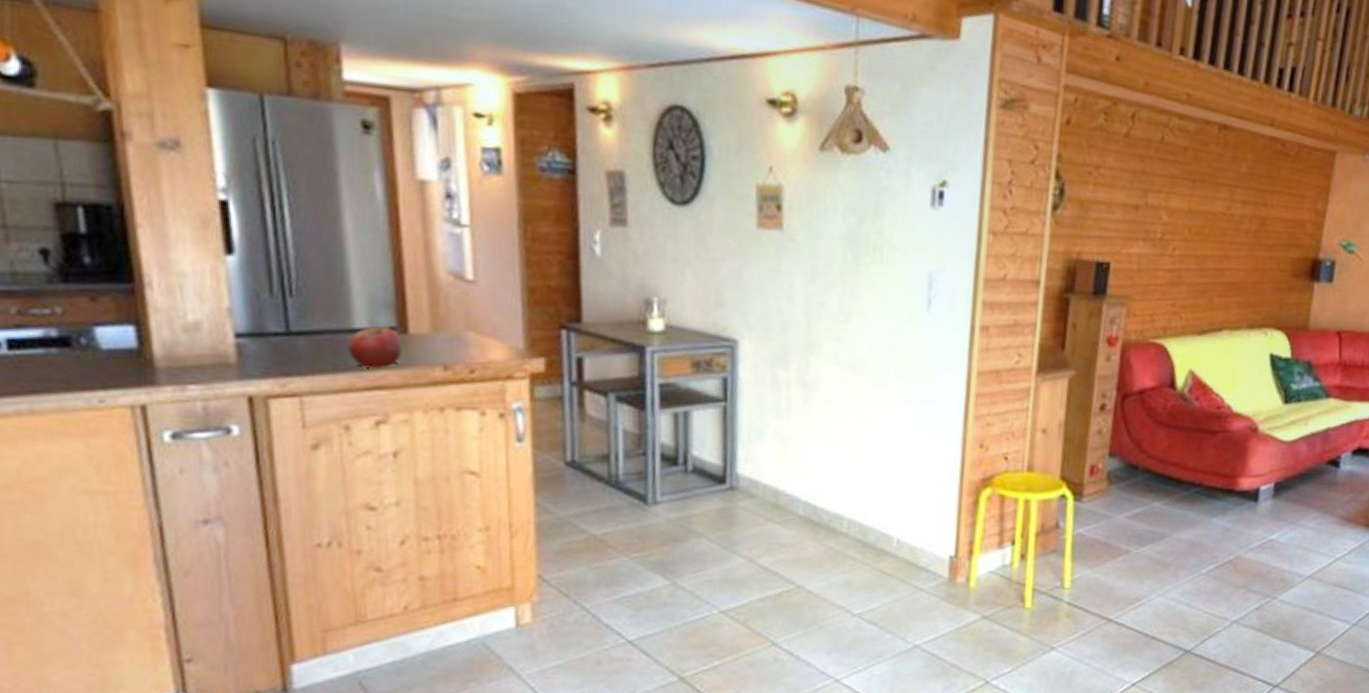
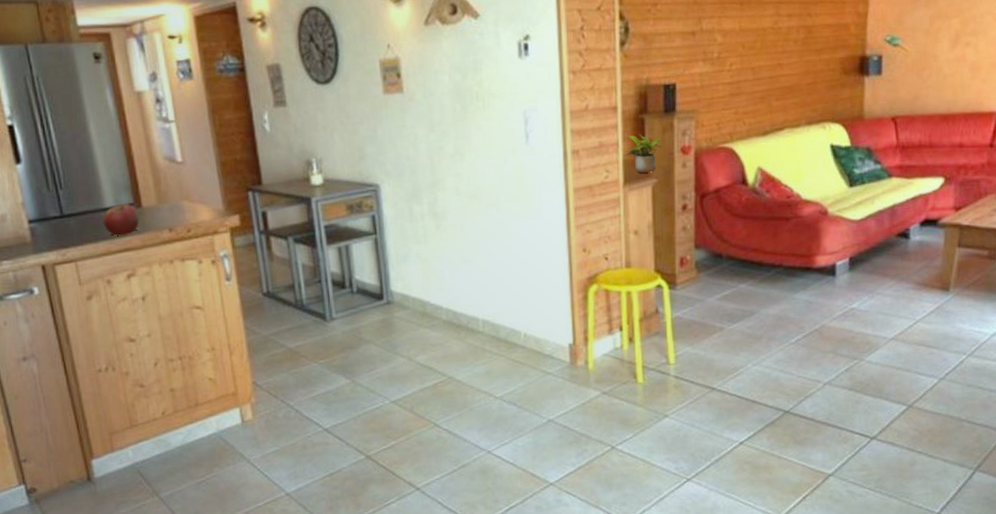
potted plant: none [1043,316,1086,363] -> present [626,134,662,173]

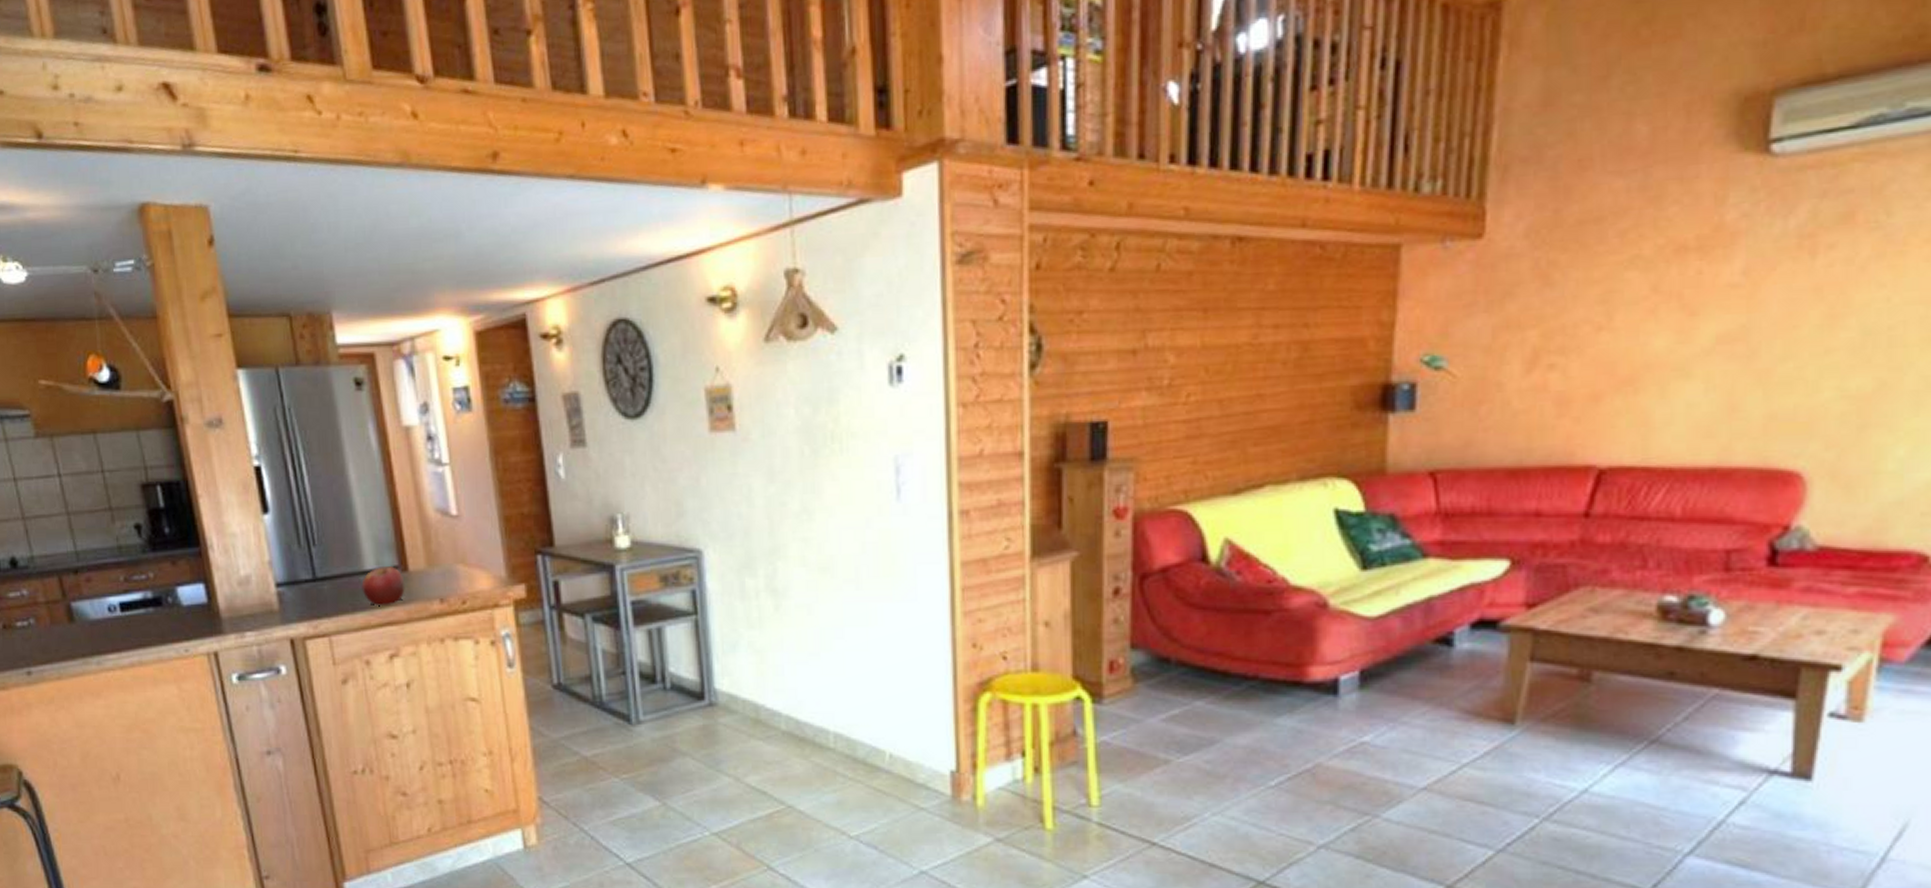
potted plant: present [626,134,662,173] -> none [1034,490,1086,543]

